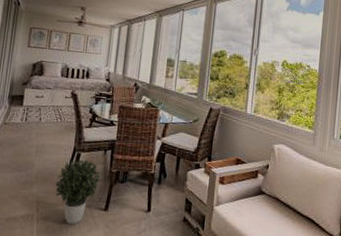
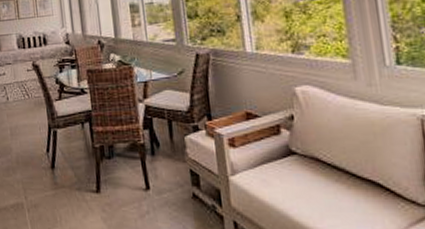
potted plant: present [55,160,101,225] -> none [38,136,85,212]

